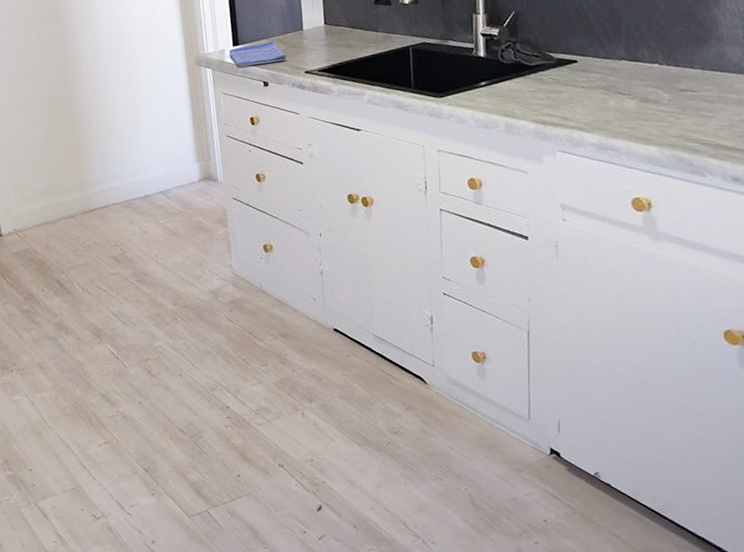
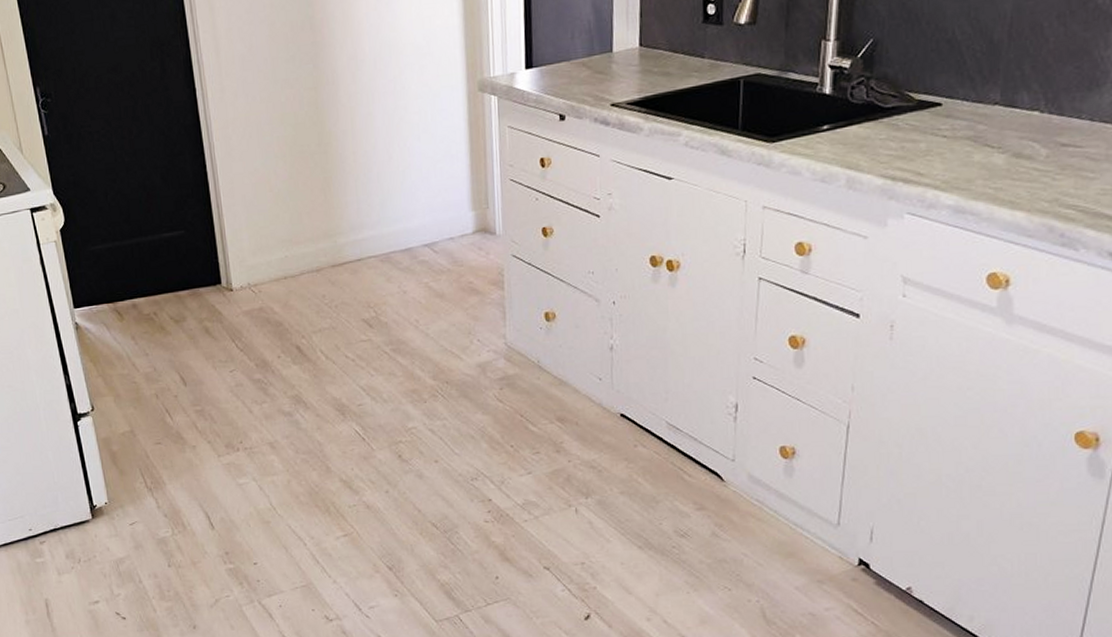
dish towel: present [228,40,287,67] -> none [519,64,590,95]

